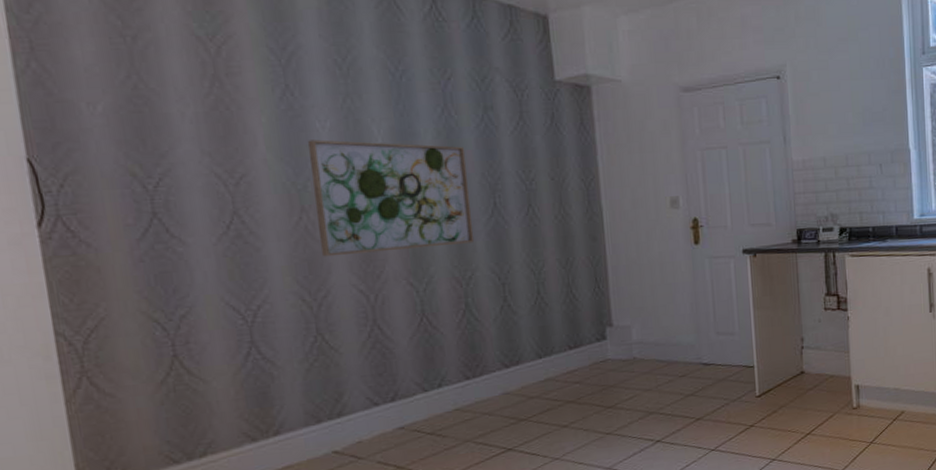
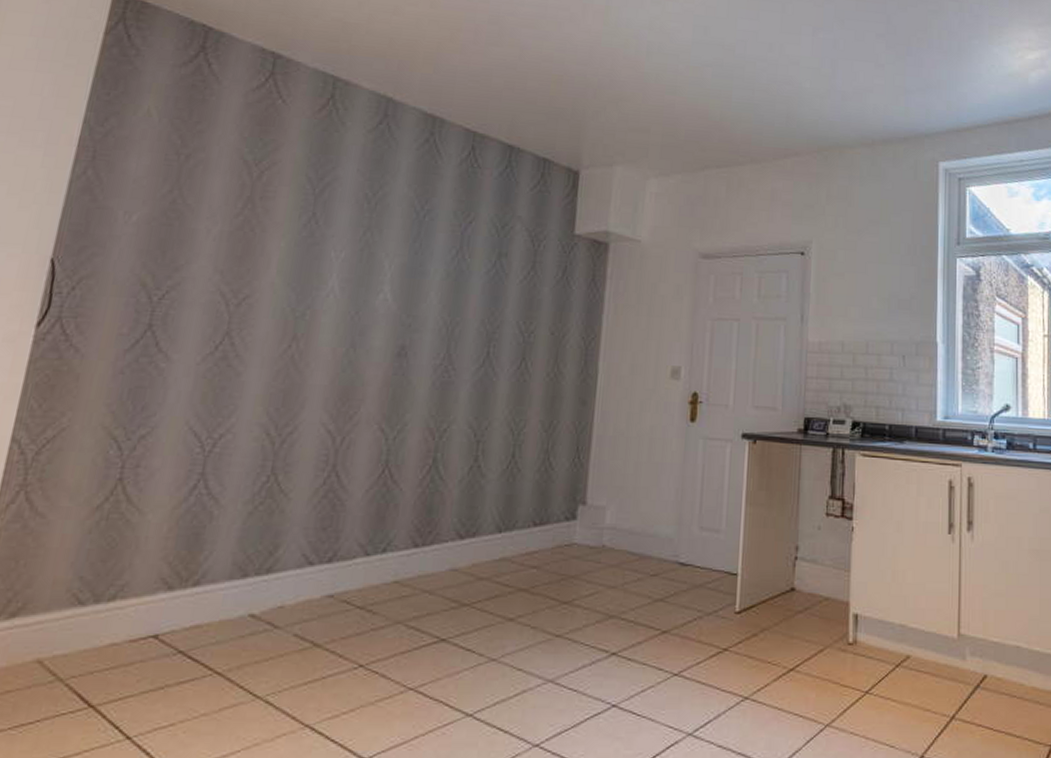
wall art: present [308,139,475,257] -> none [300,268,469,393]

